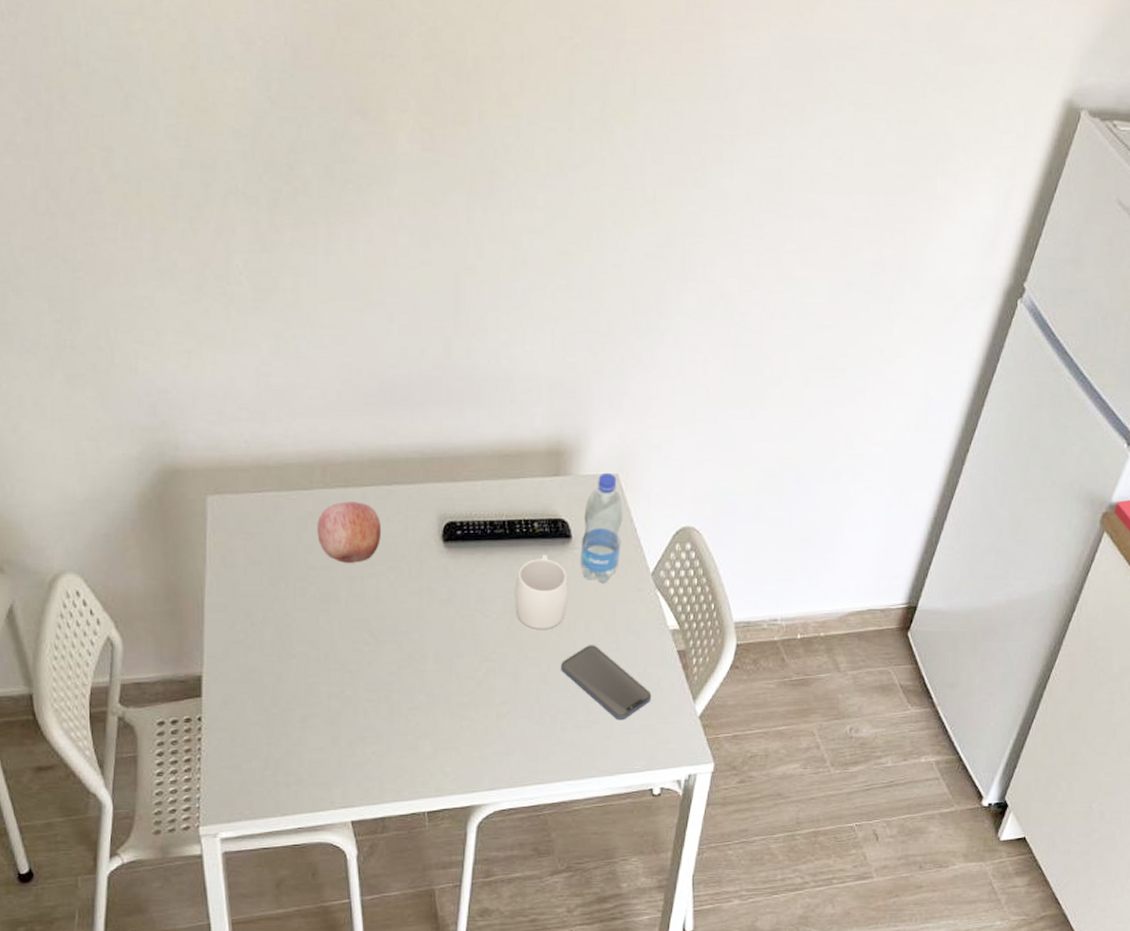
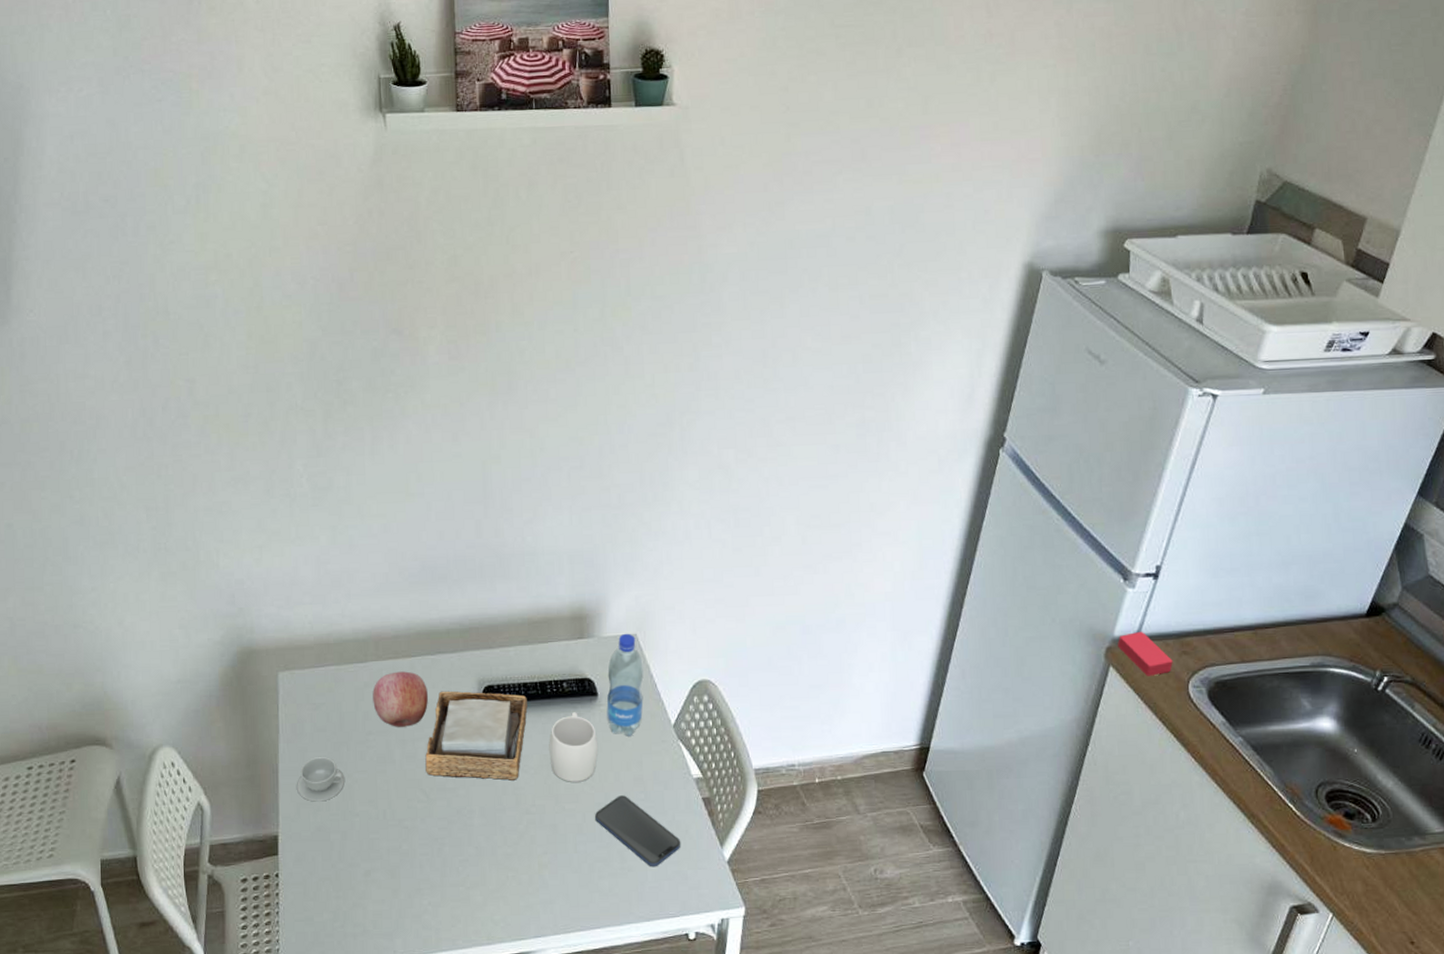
teacup: none [226,591,281,641] -> present [297,756,344,802]
napkin holder: none [375,525,493,625] -> present [425,691,528,780]

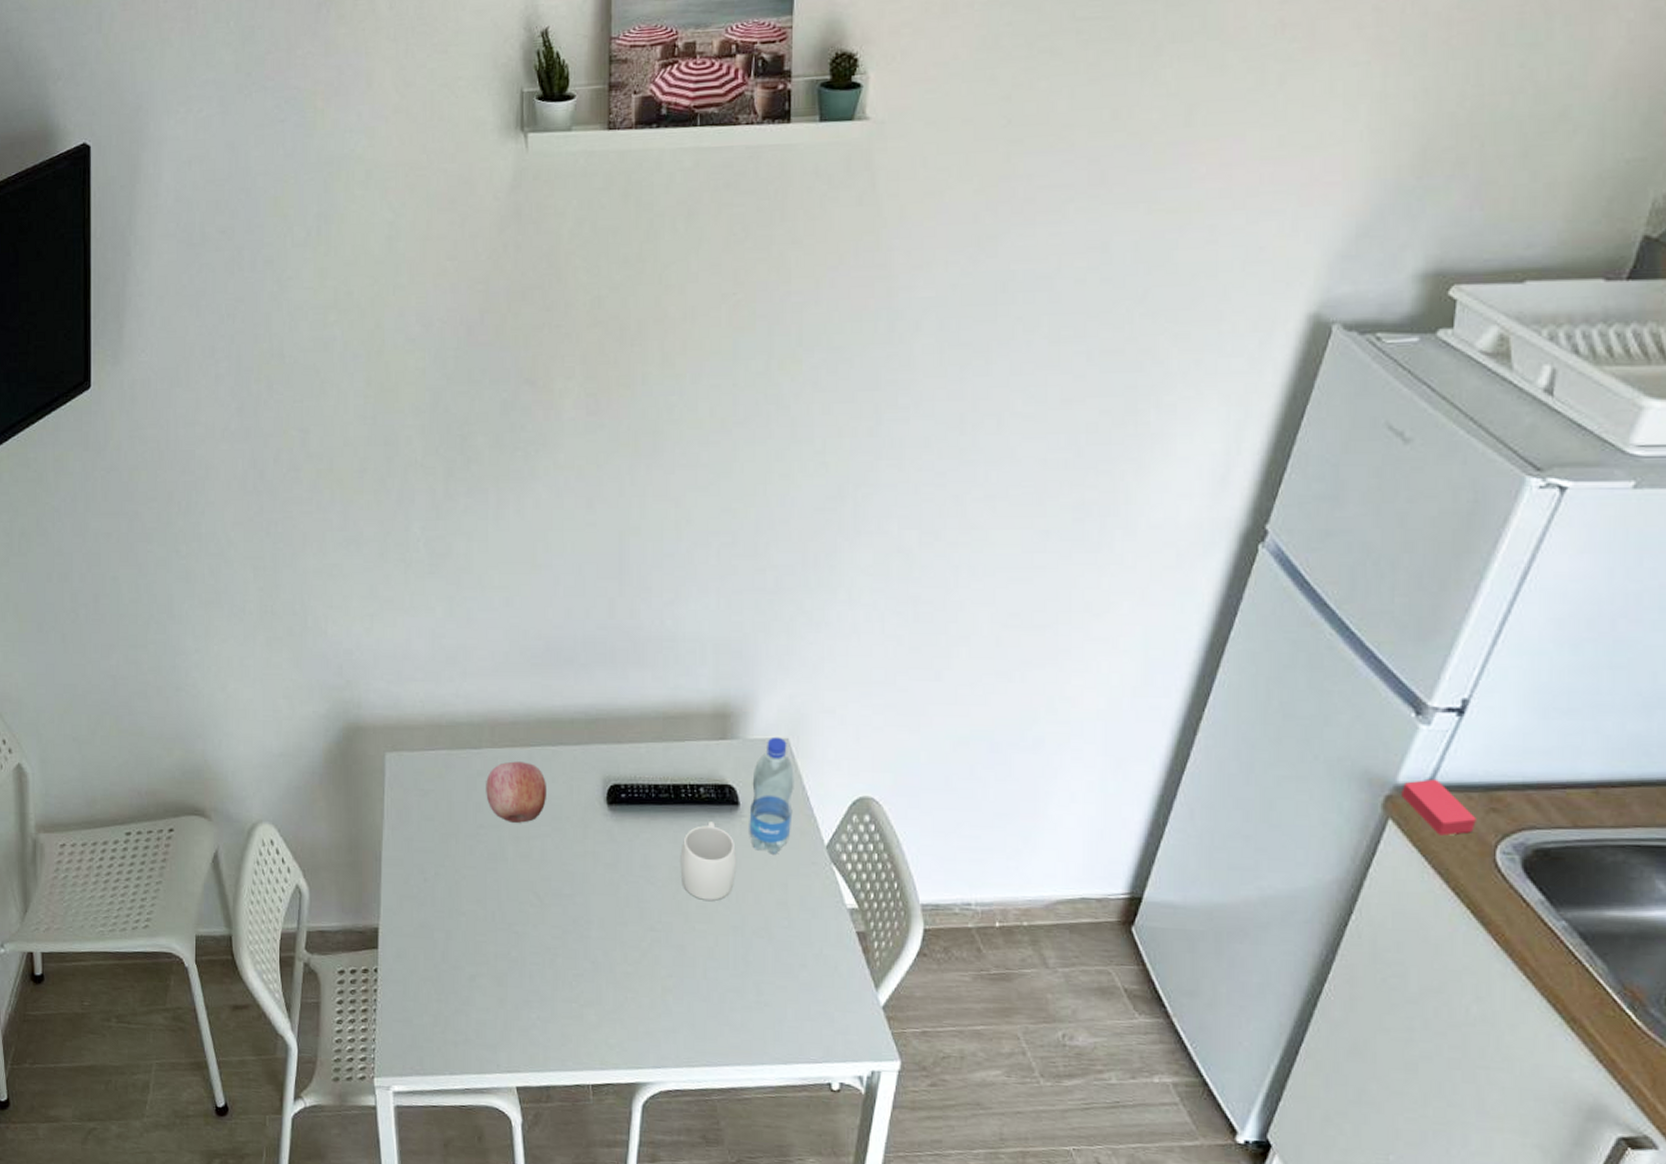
teacup: present [297,756,344,802] -> none [401,846,451,896]
napkin holder: present [425,691,528,780] -> none [540,786,658,892]
smartphone: present [595,795,681,867] -> none [730,920,829,1005]

